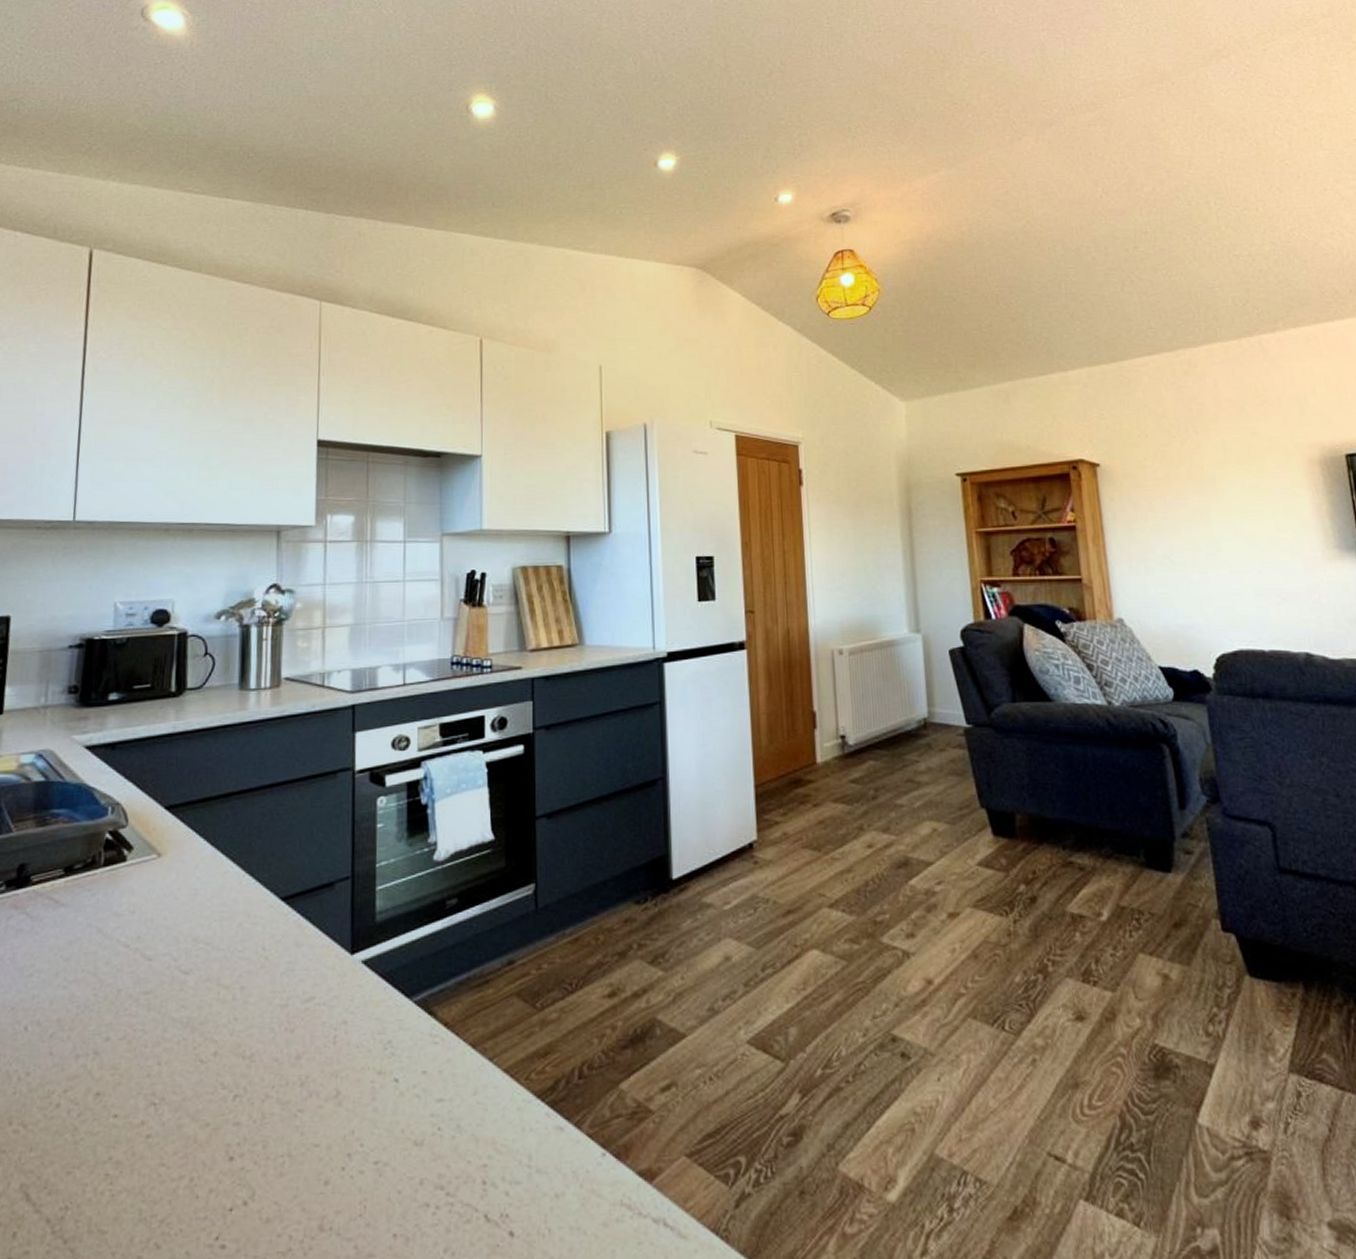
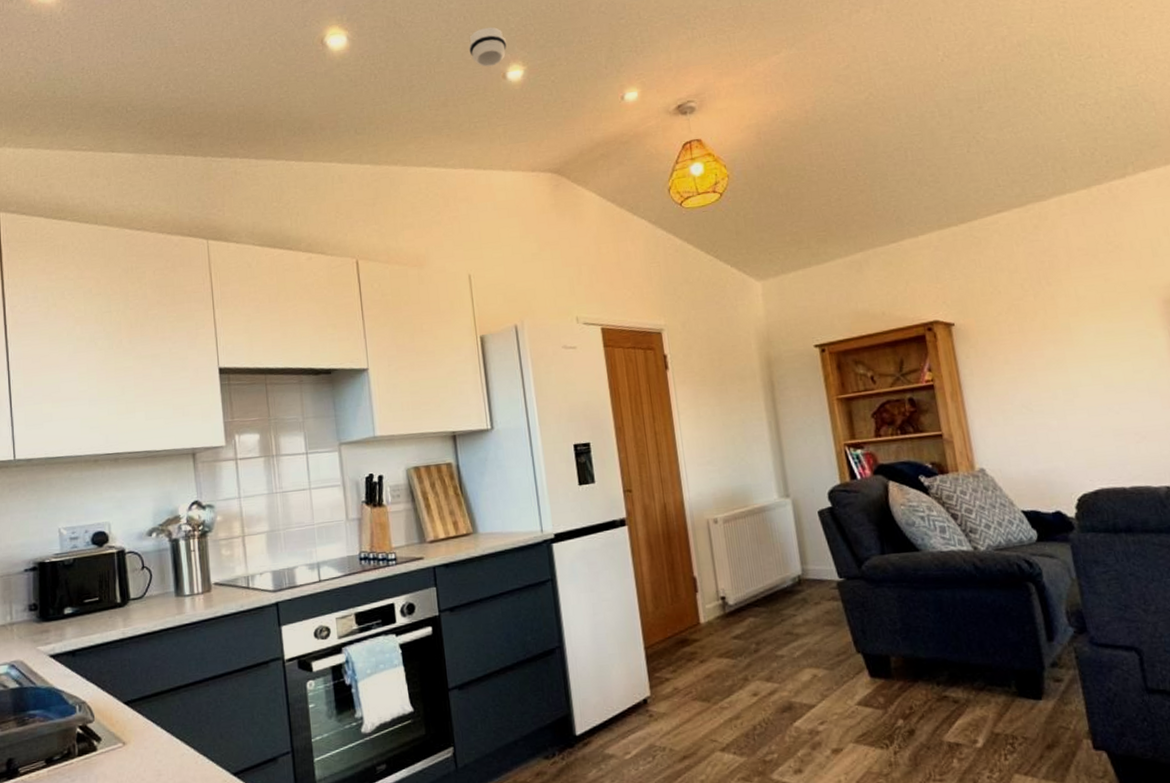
smoke detector: none [621,113,661,153] -> present [469,27,507,67]

